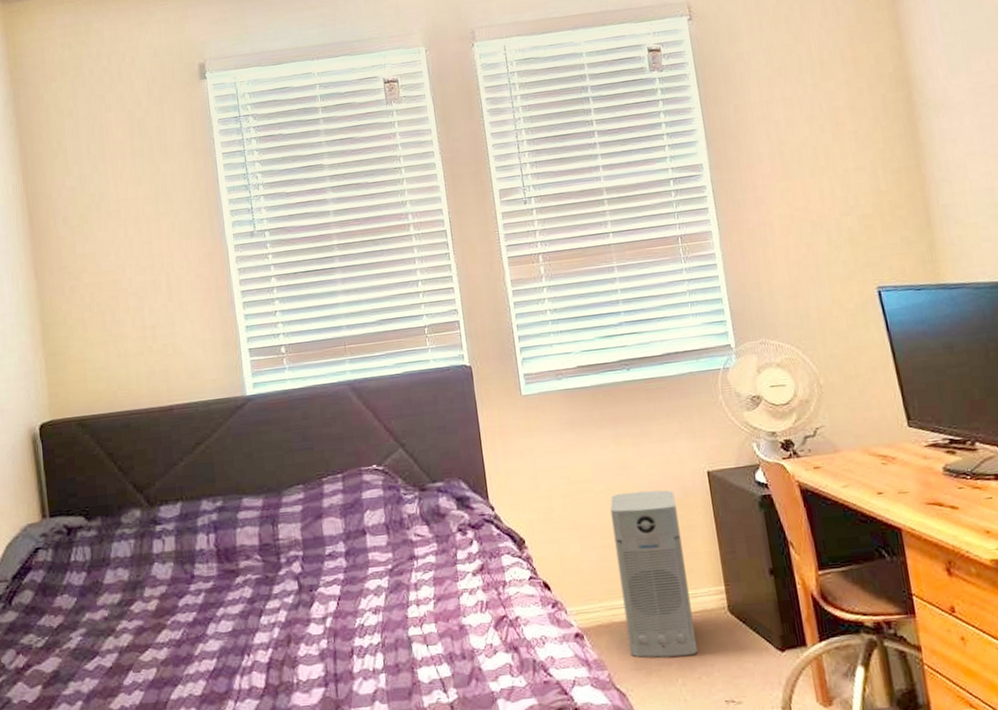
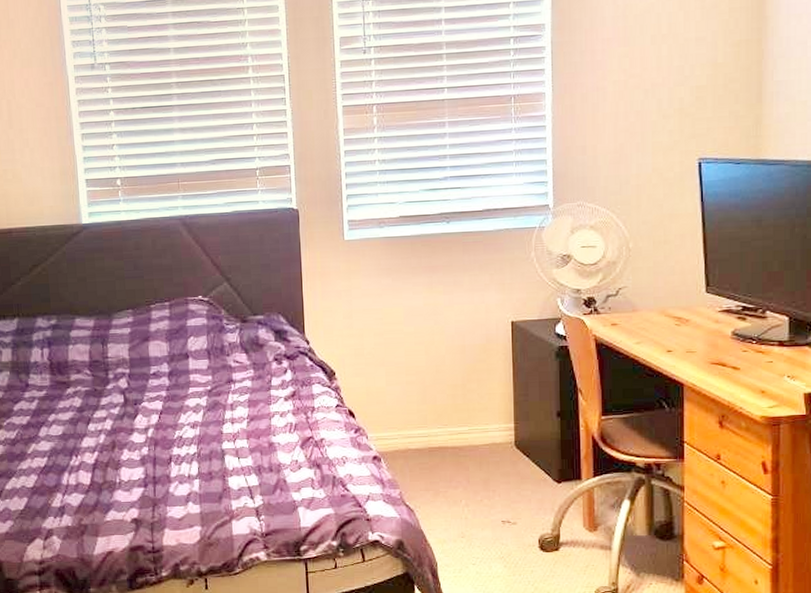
air purifier: present [610,490,698,658] -> none [417,335,482,481]

